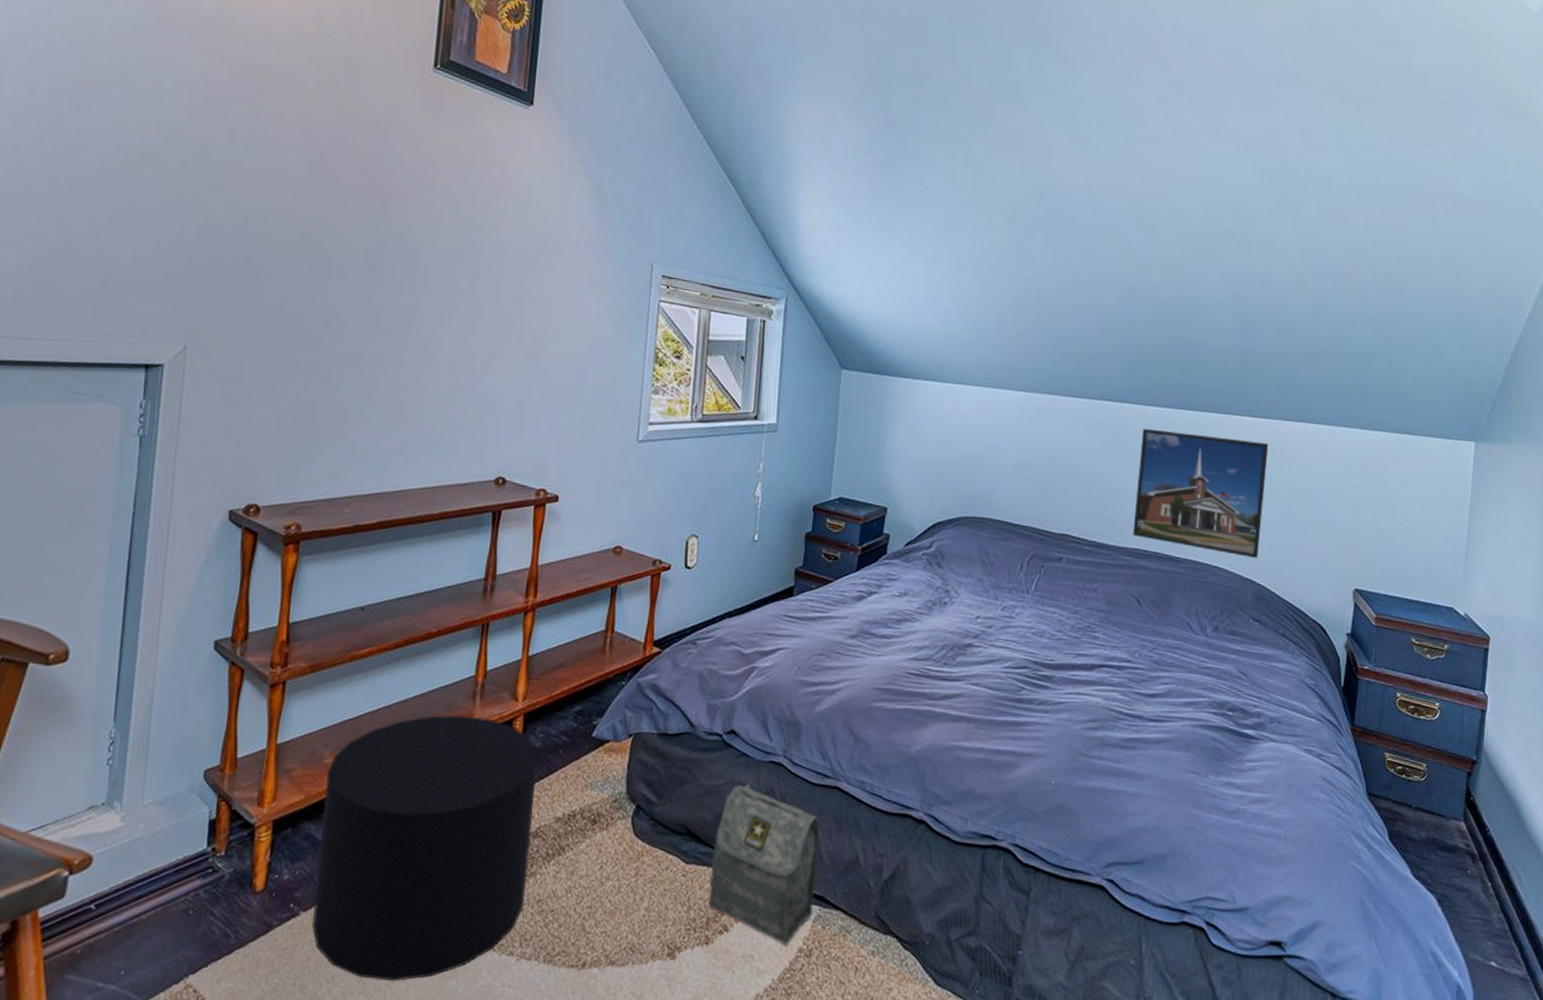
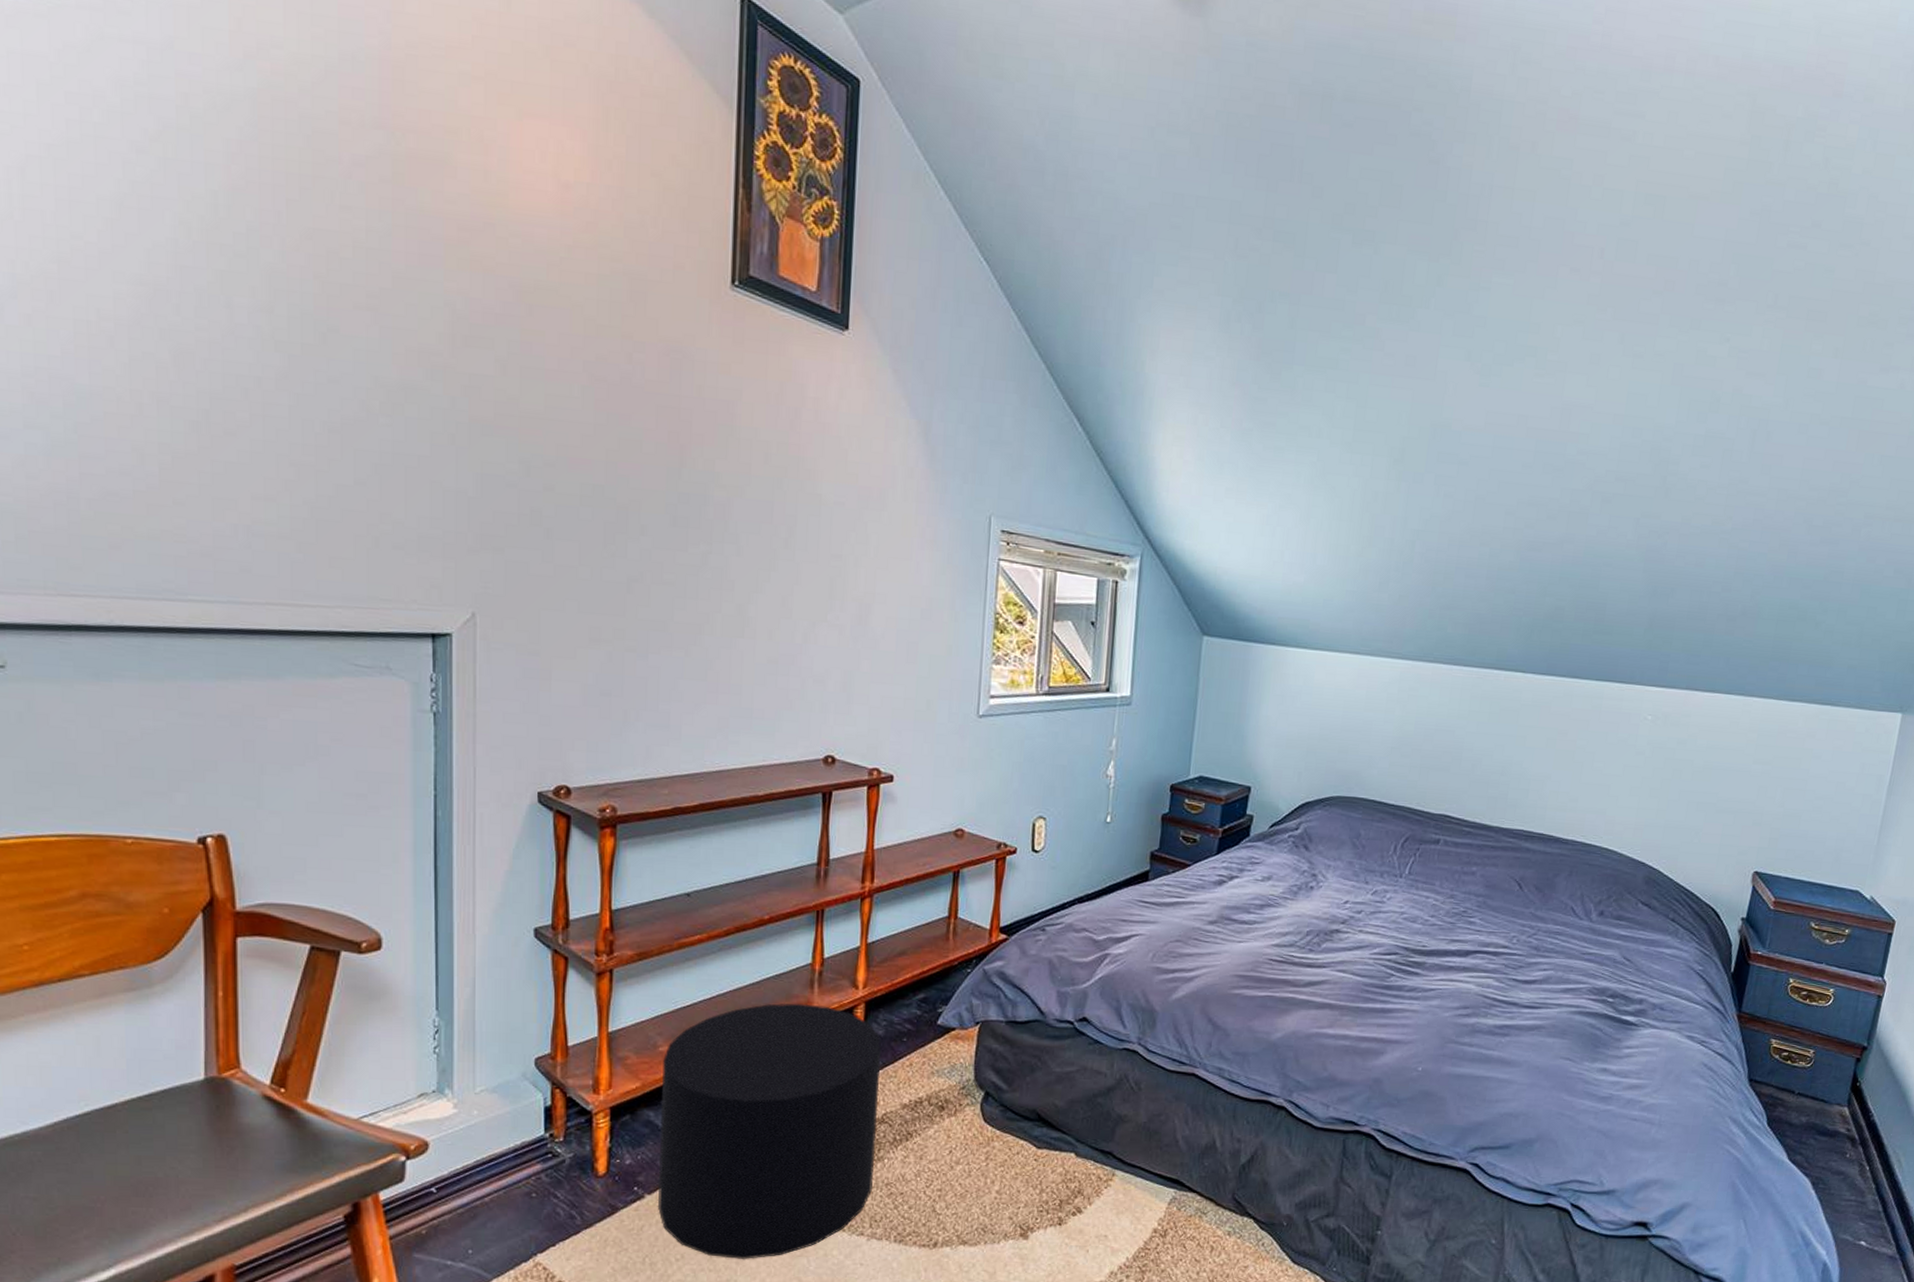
bag: present [708,783,820,945] -> none [1061,1070,1176,1226]
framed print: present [1132,428,1269,559] -> none [1517,699,1674,840]

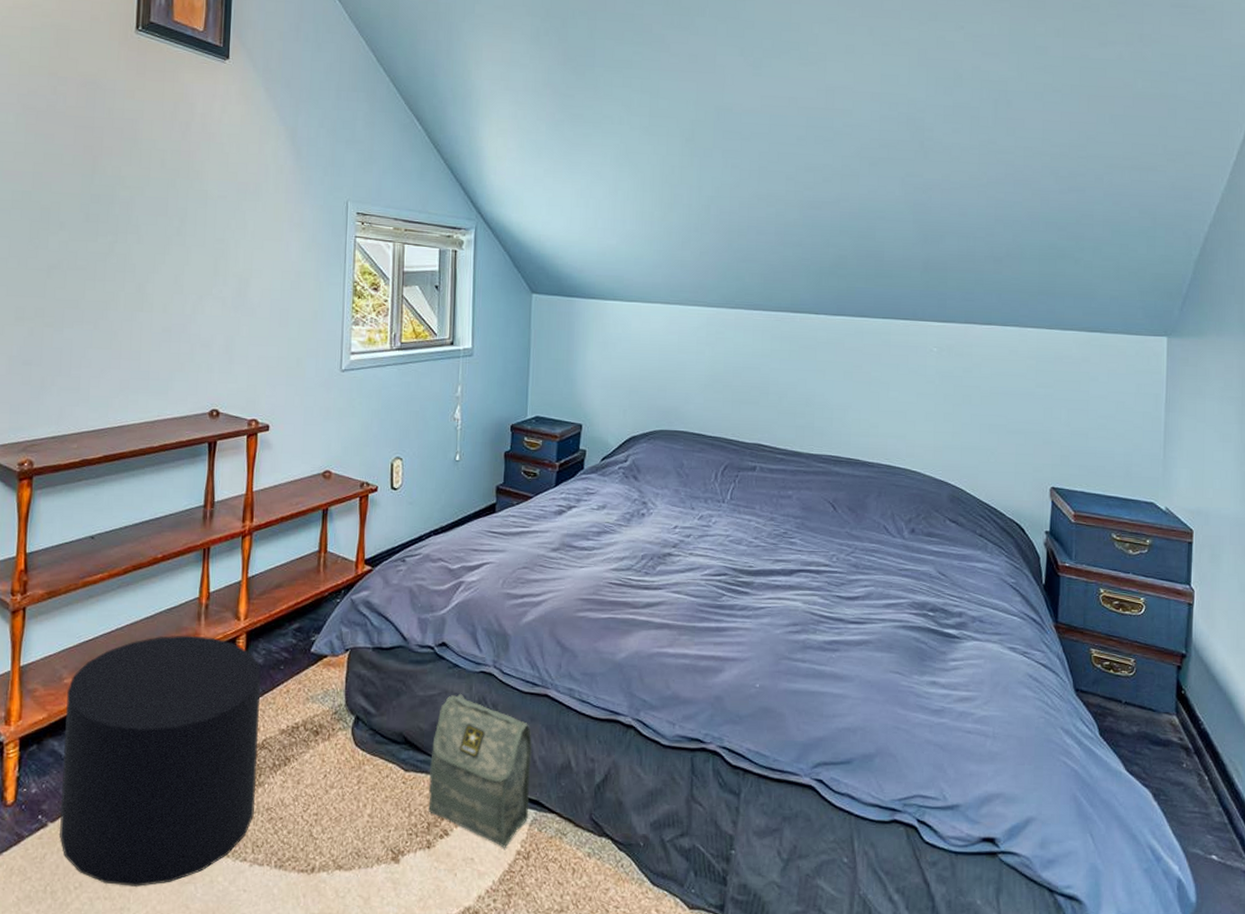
bag: none [1061,1070,1176,1226] -> present [428,693,532,848]

